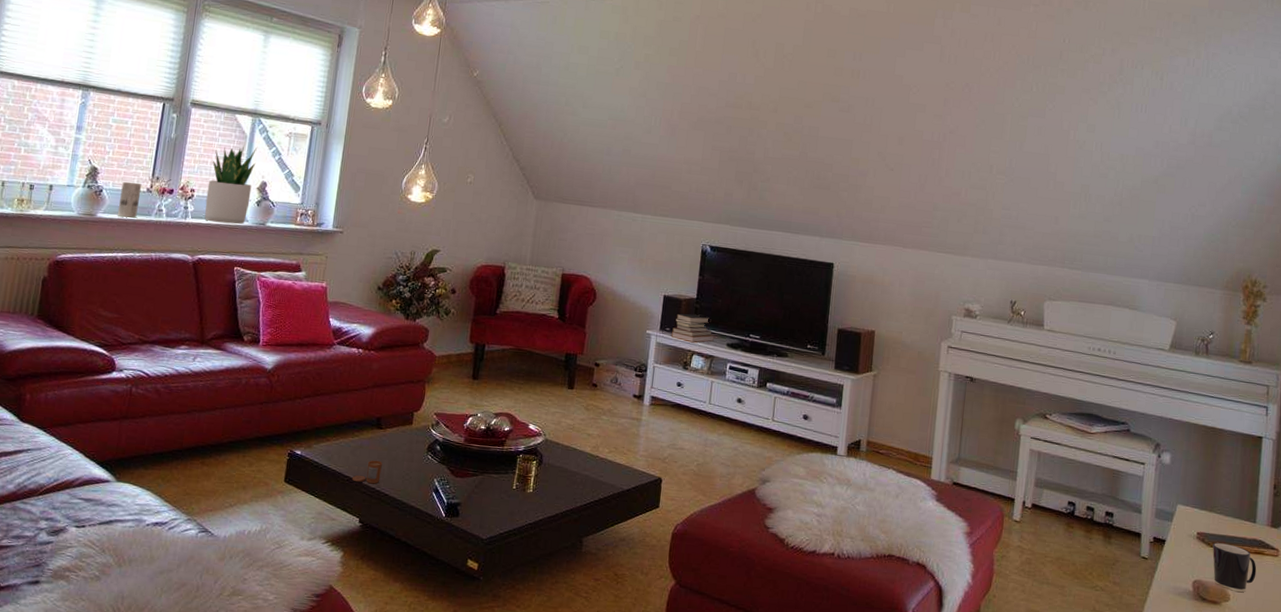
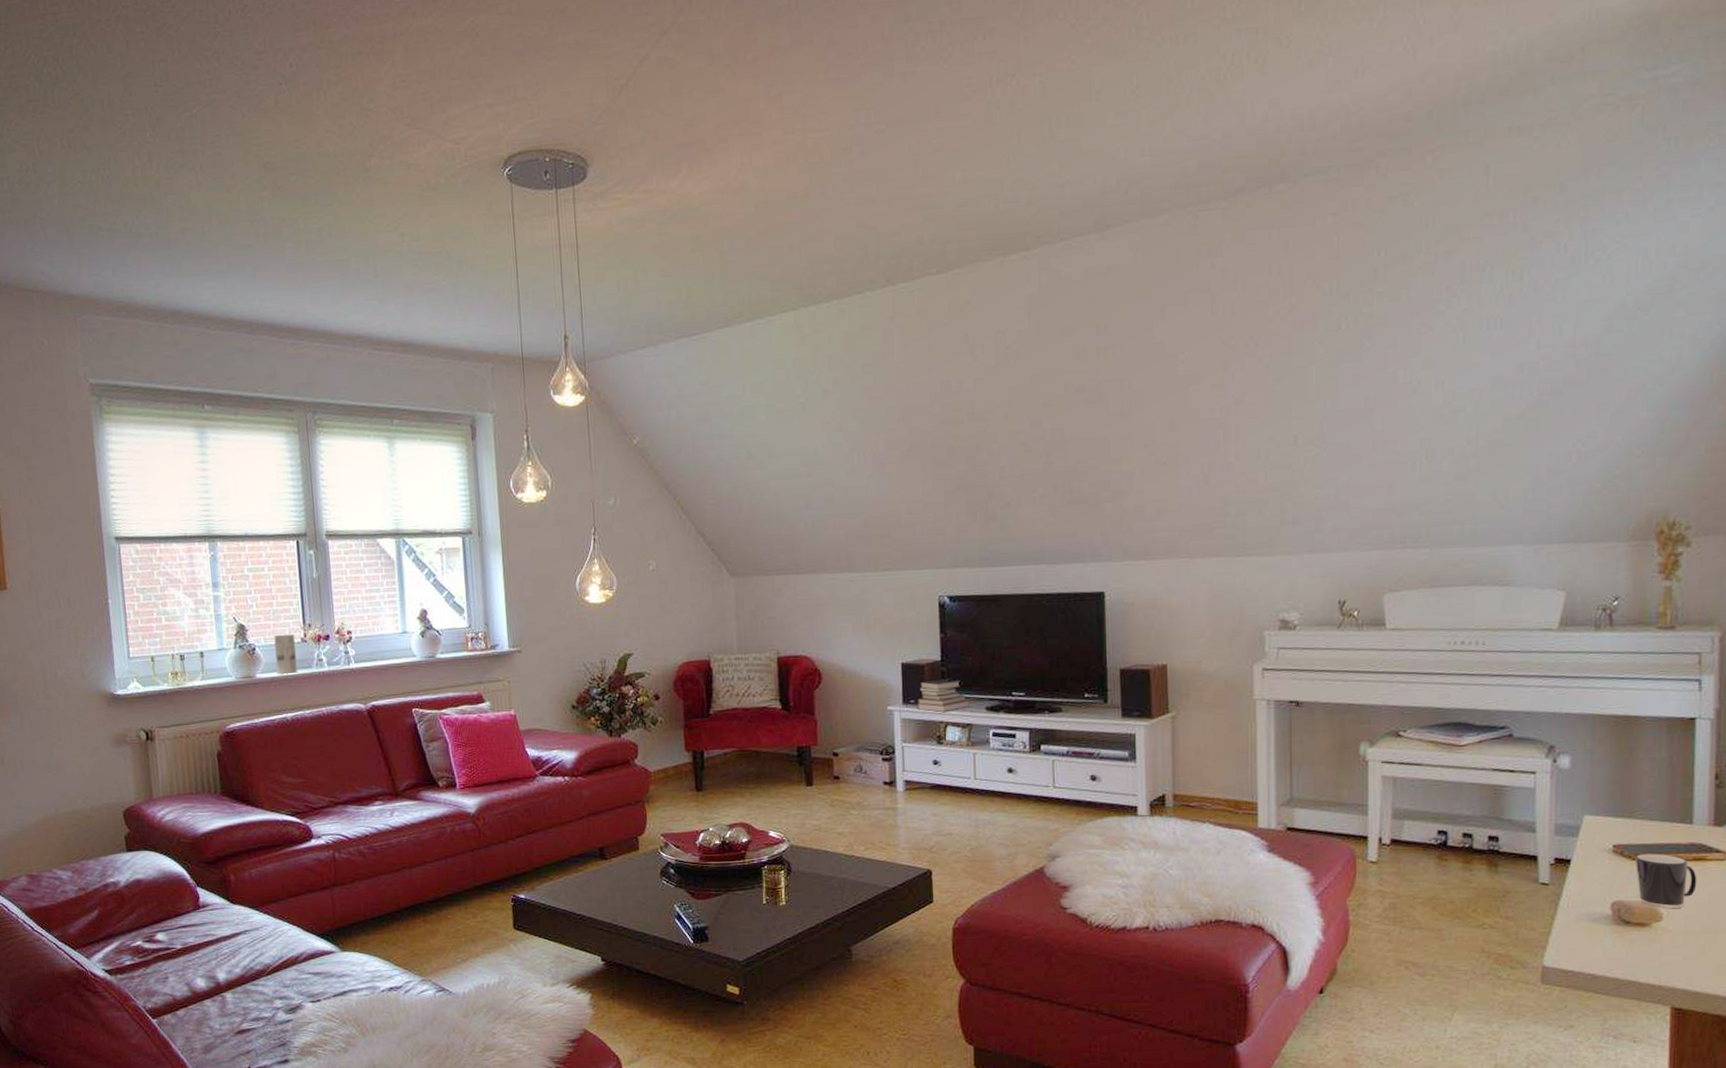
planter: present [204,145,258,225] -> none [362,572,414,664]
candle: present [351,460,382,484] -> none [584,893,616,920]

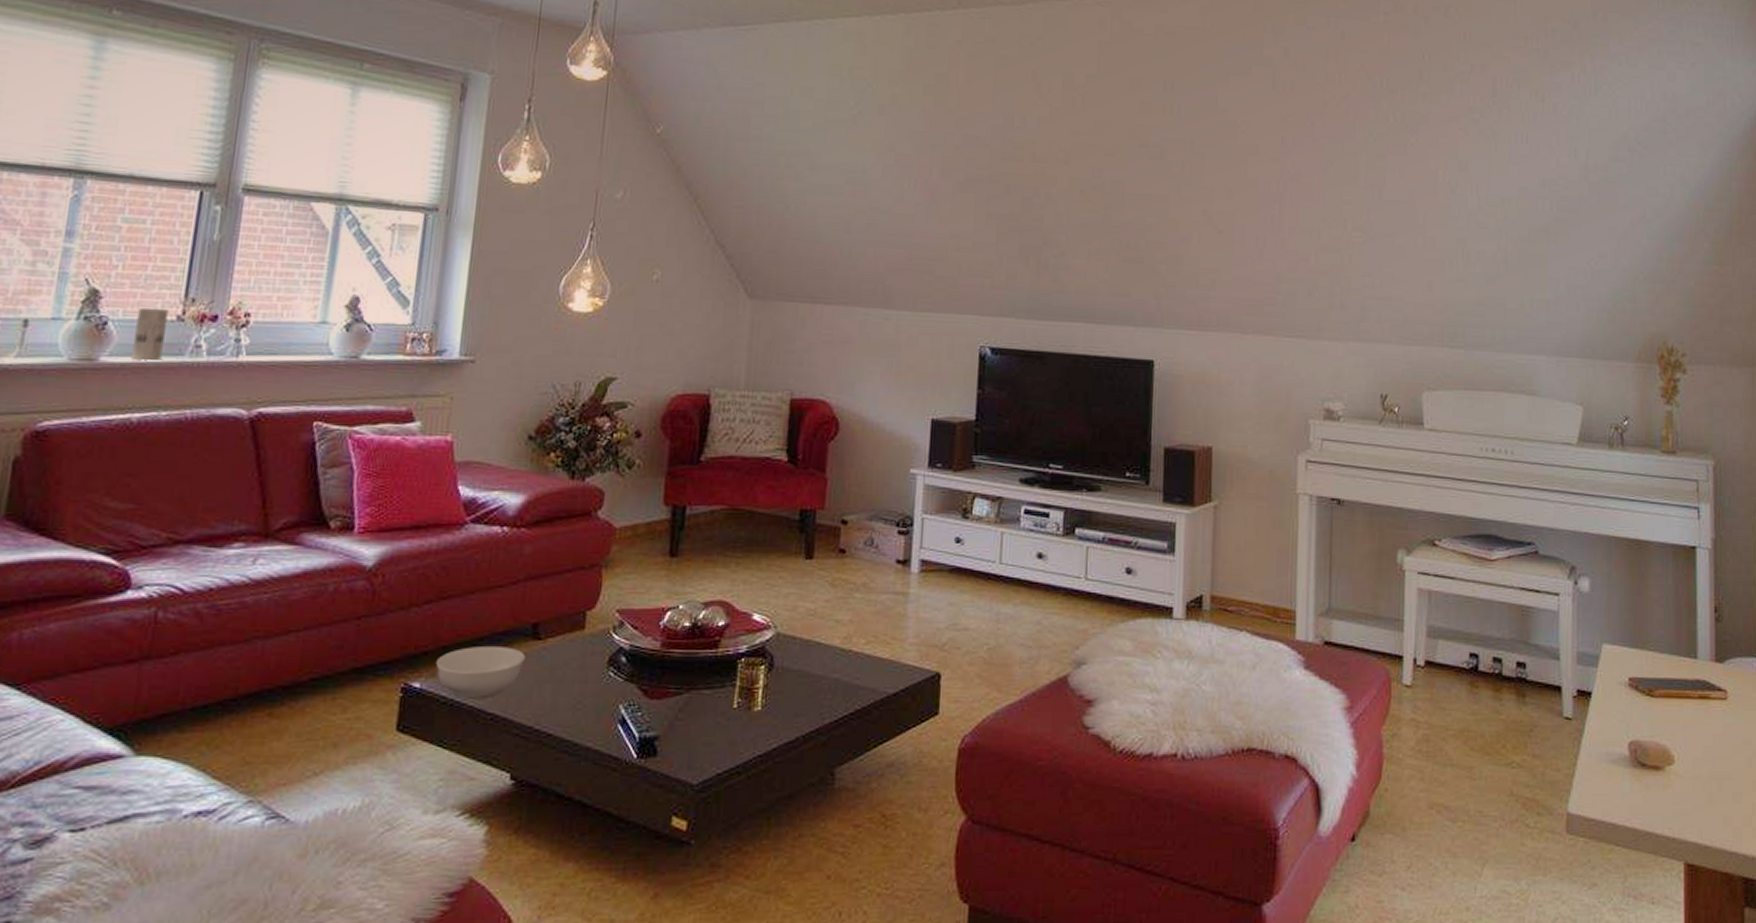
bowl: none [532,866,598,905] -> present [435,647,525,699]
books: present [917,678,969,713] -> none [943,441,1002,482]
mug: present [1635,853,1697,909] -> none [1648,689,1703,752]

